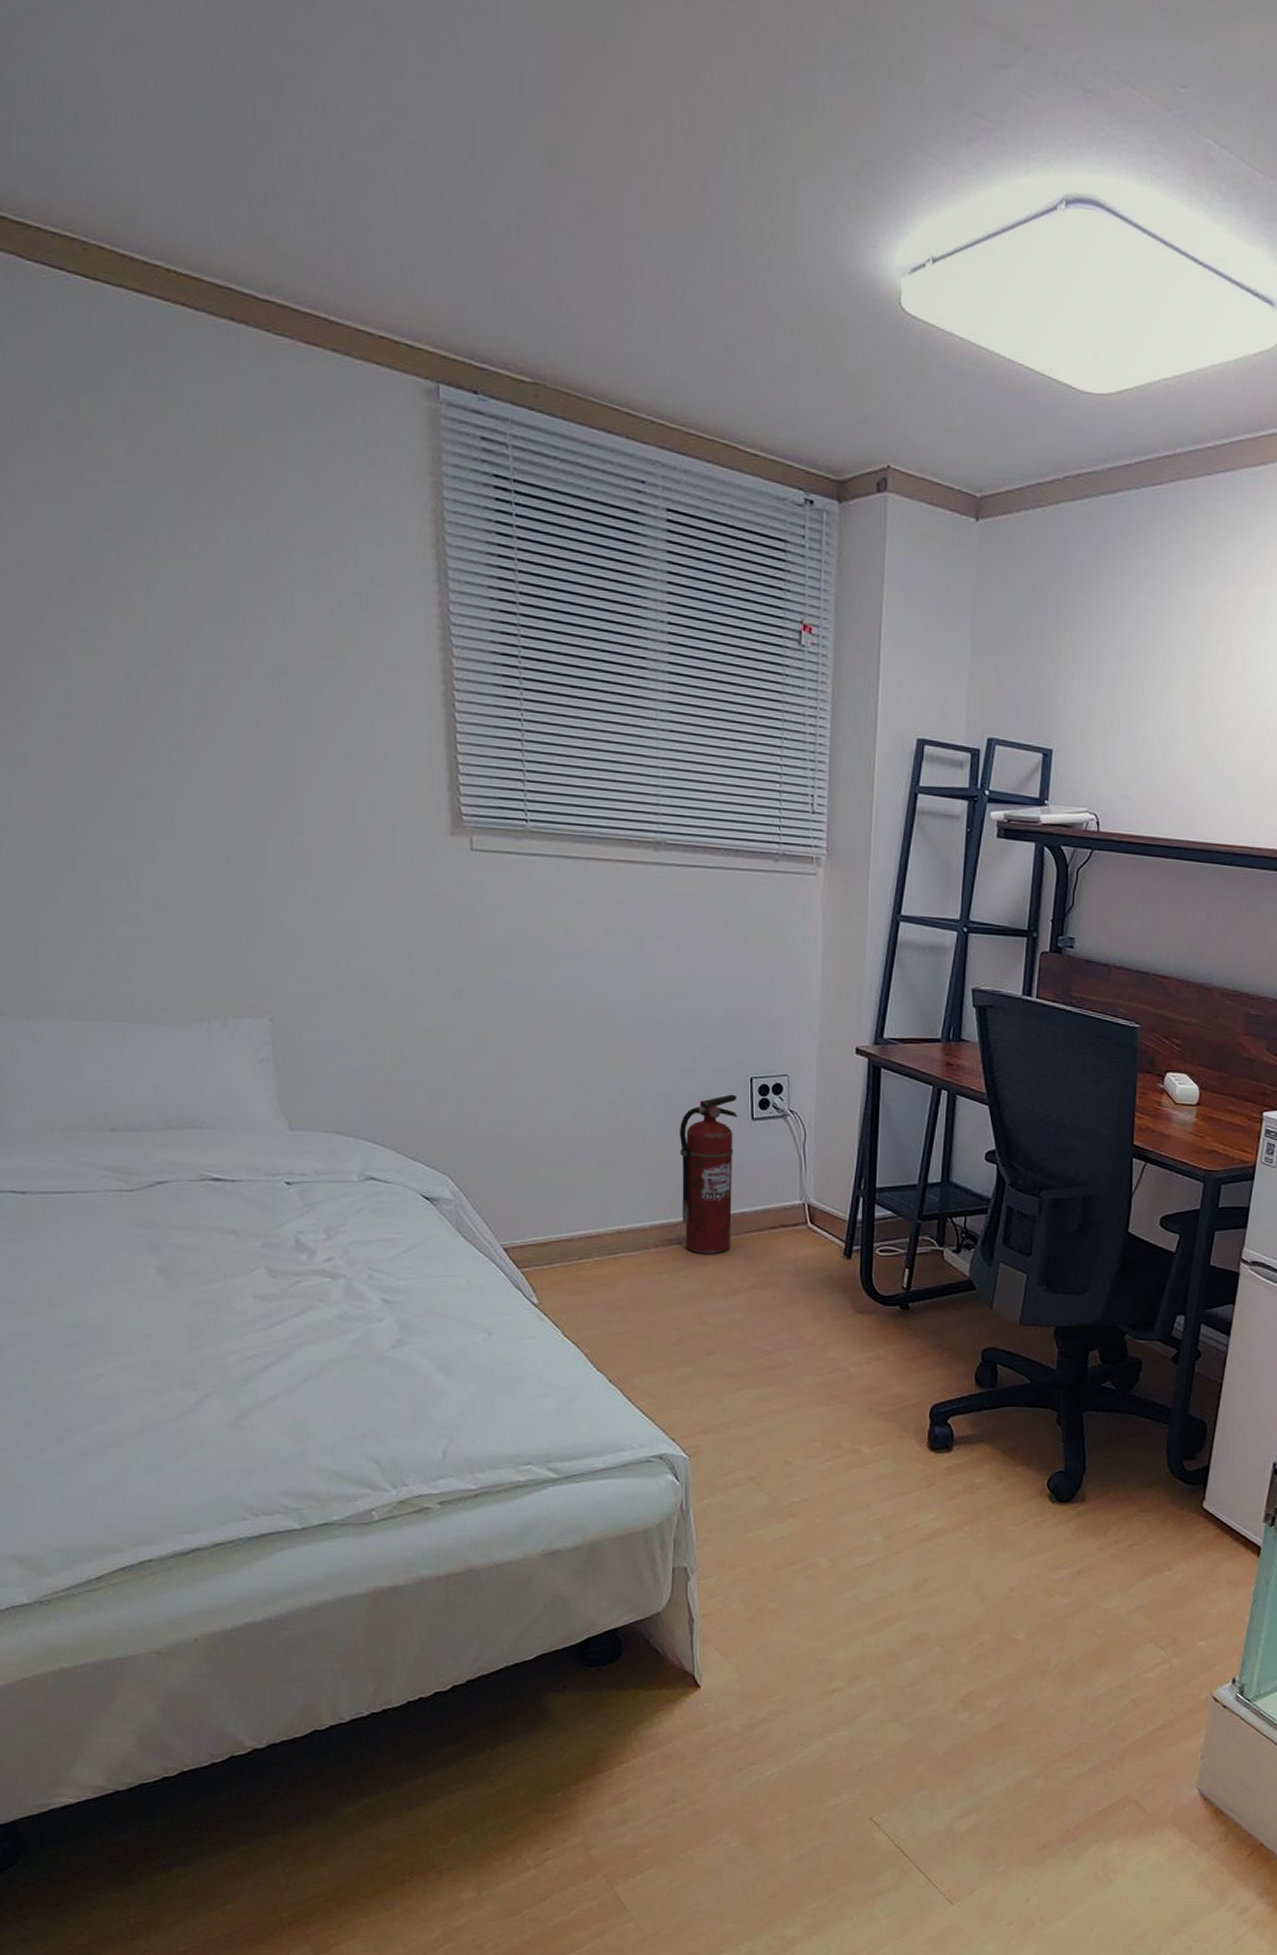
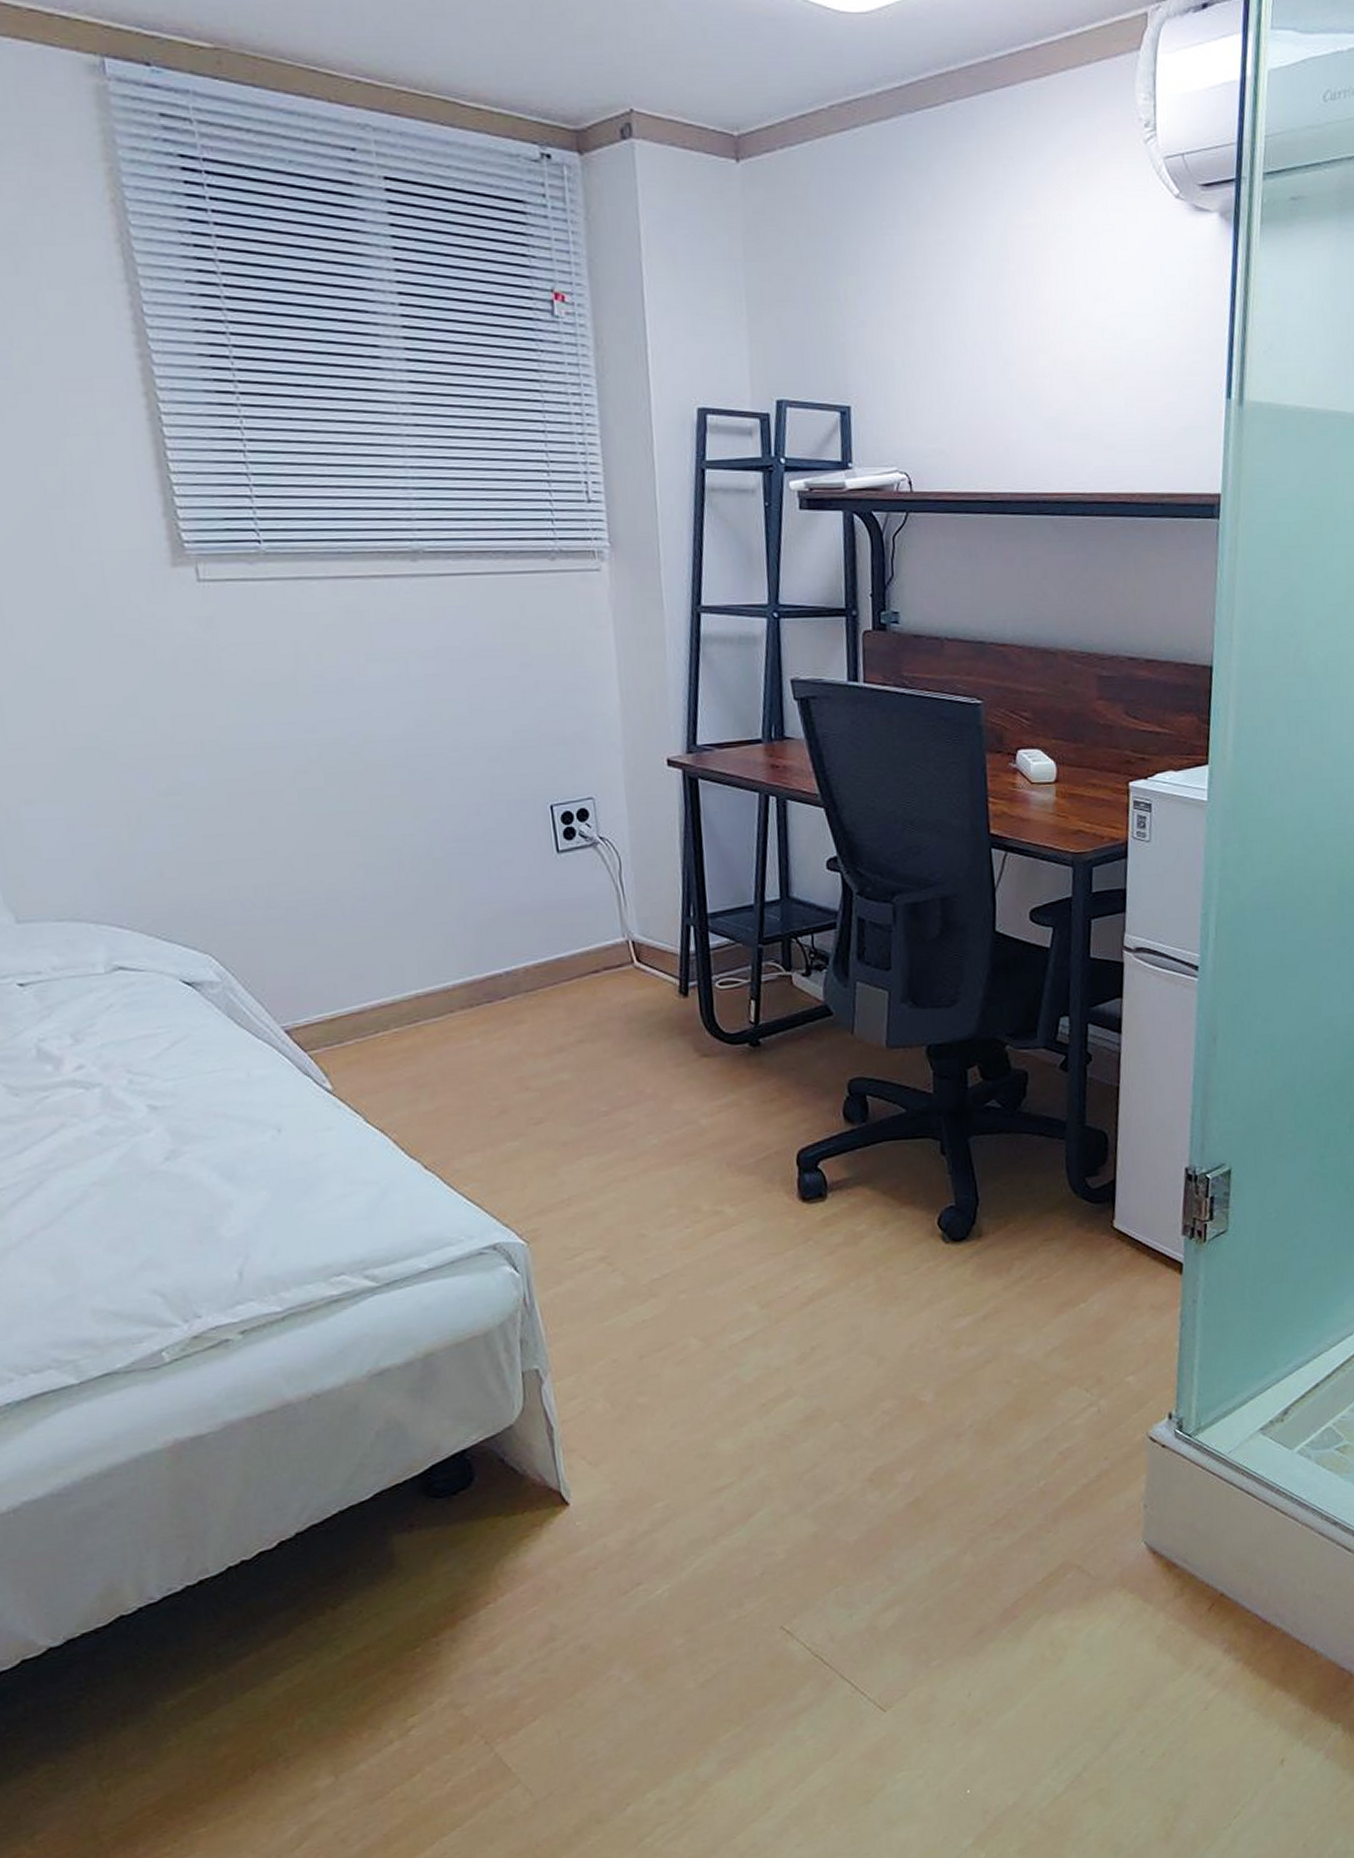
fire extinguisher: present [679,1094,738,1254] -> none [474,826,549,1011]

